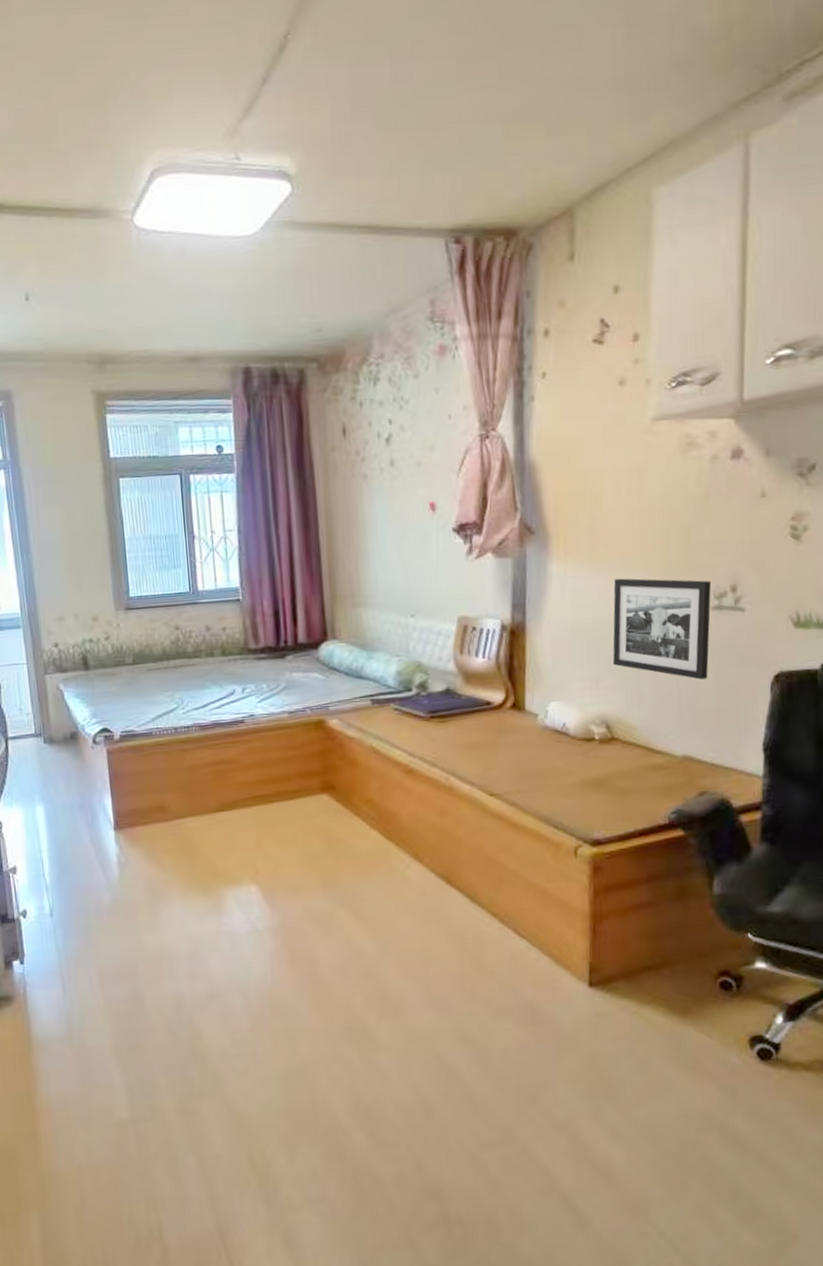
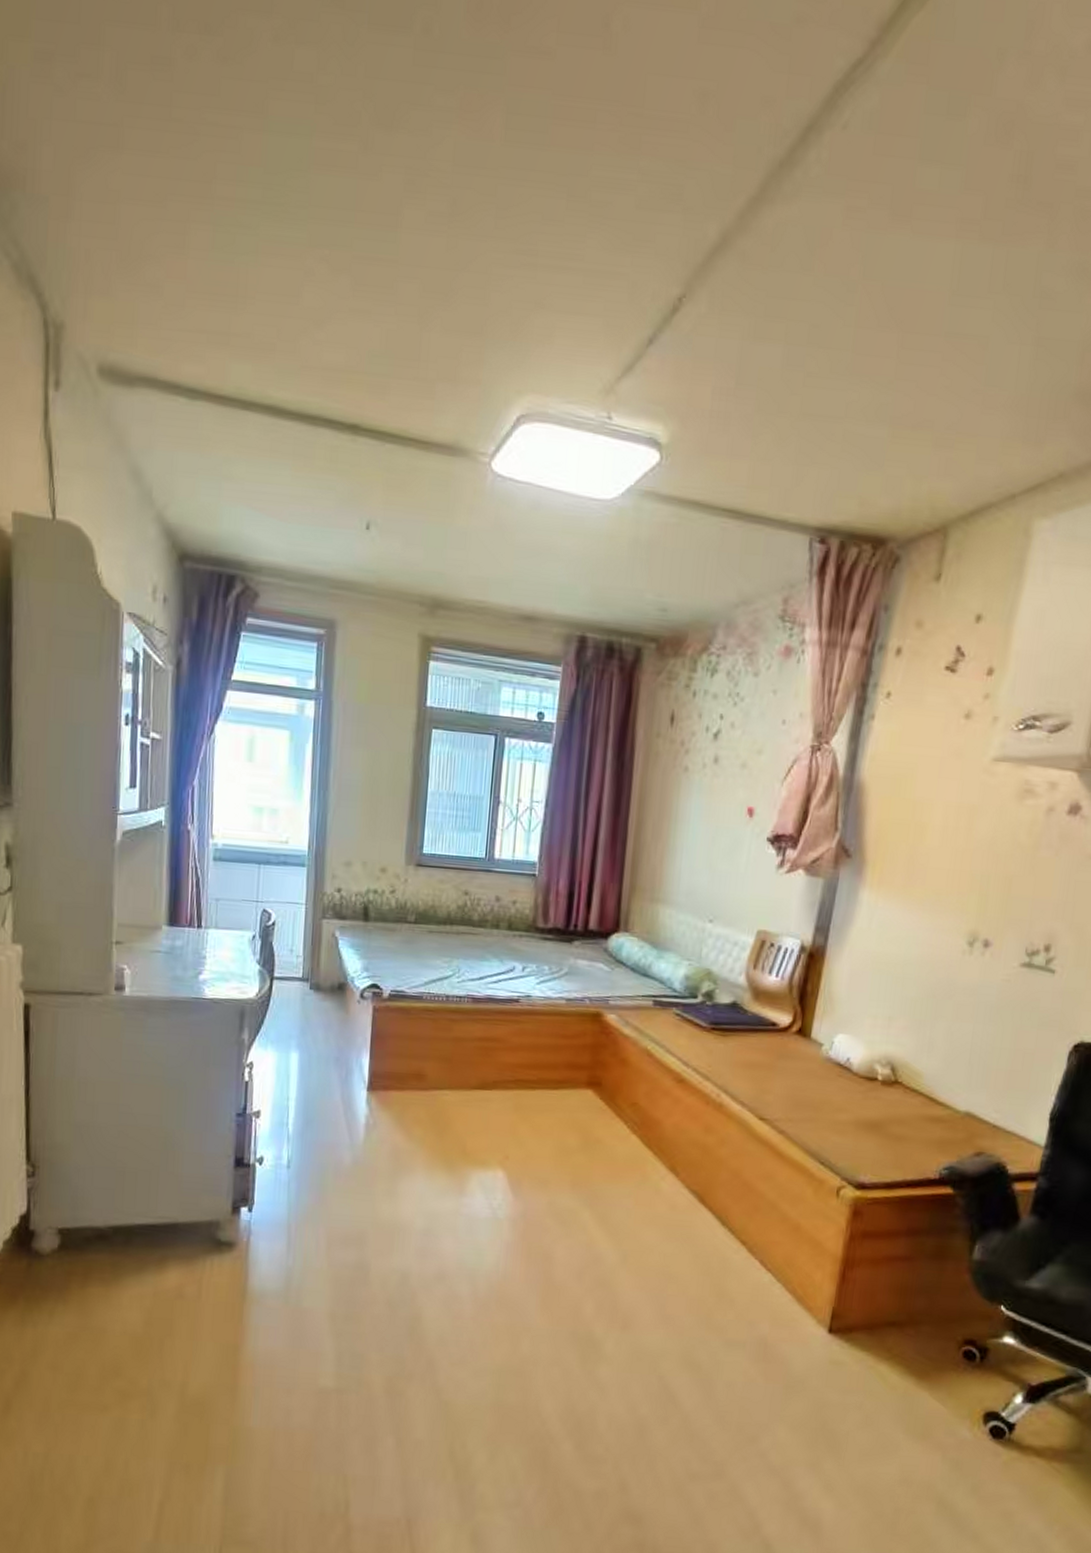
picture frame: present [613,578,712,680] -> none [910,917,1026,1037]

